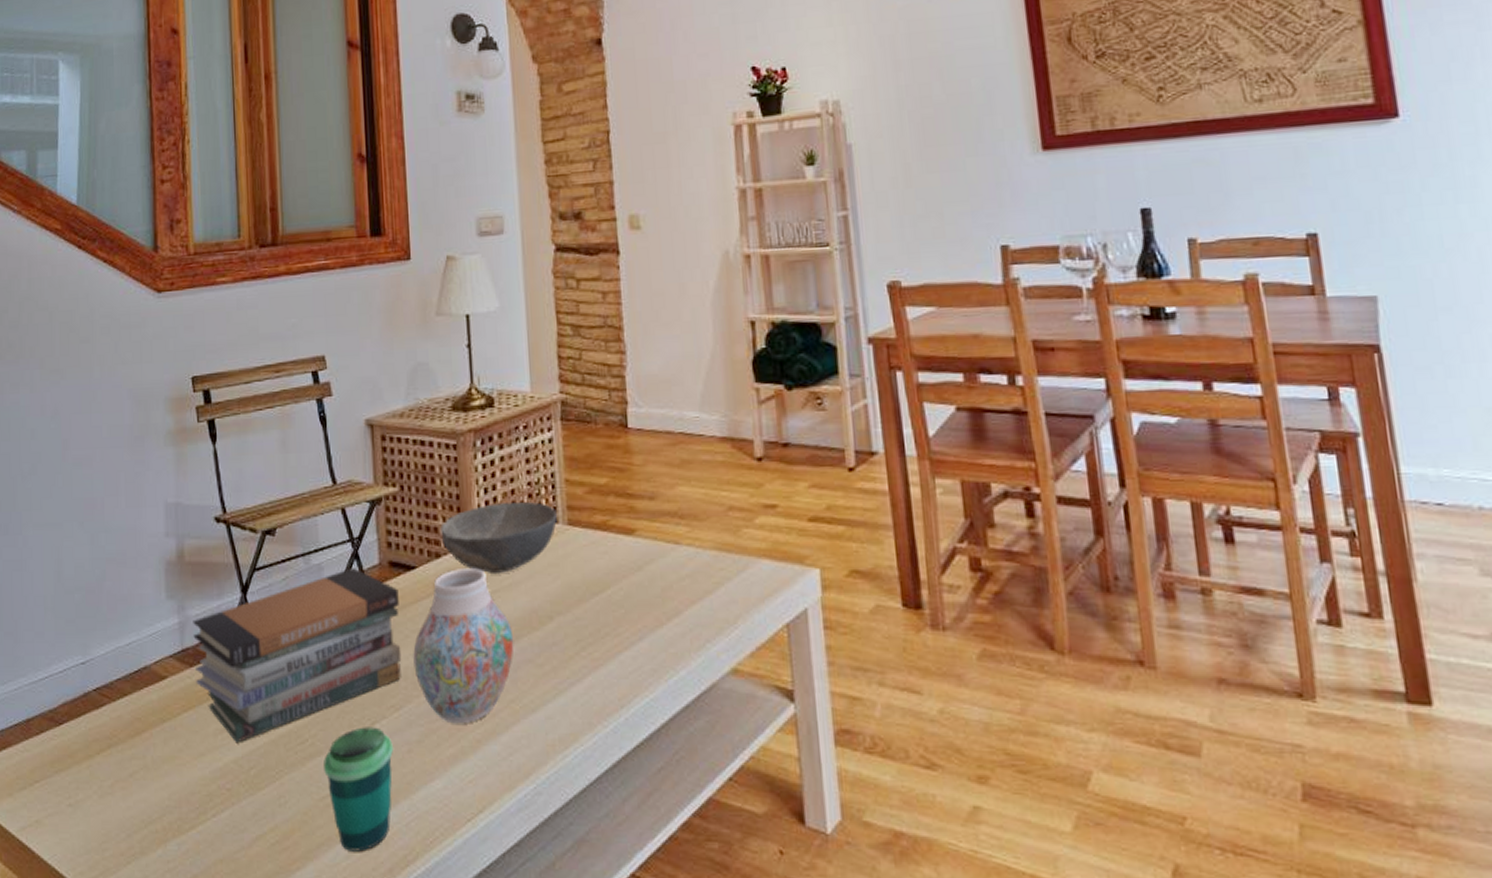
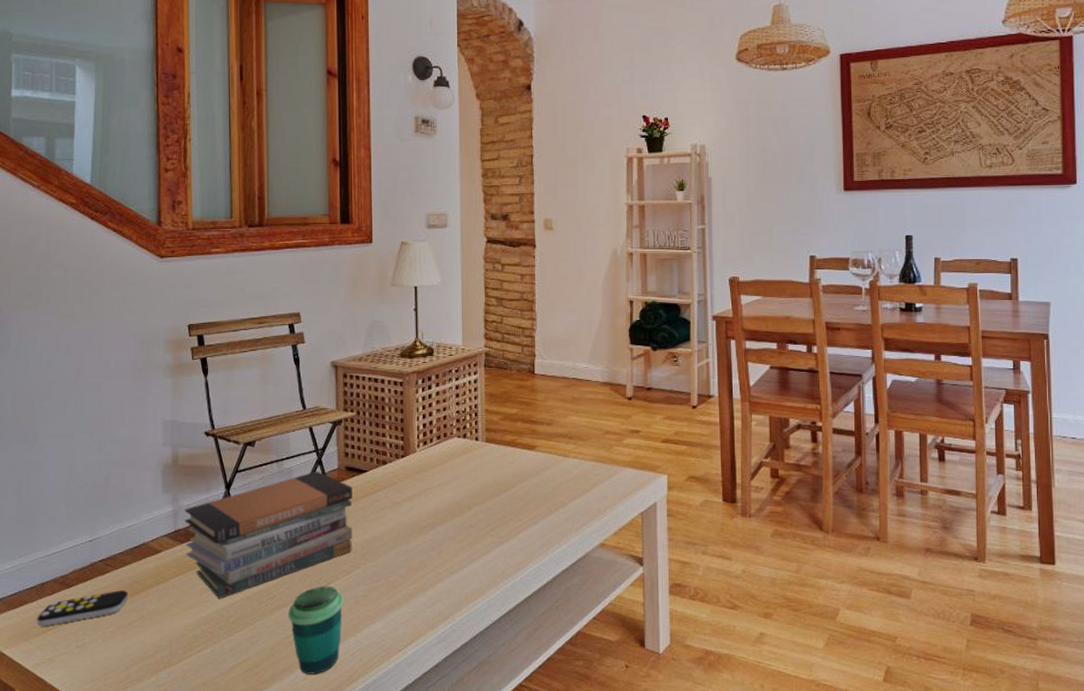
remote control: none [22,730,129,777] -> present [37,590,129,627]
vase: present [413,568,514,724] -> none [362,472,440,583]
bowl: present [440,501,558,575] -> none [388,424,479,477]

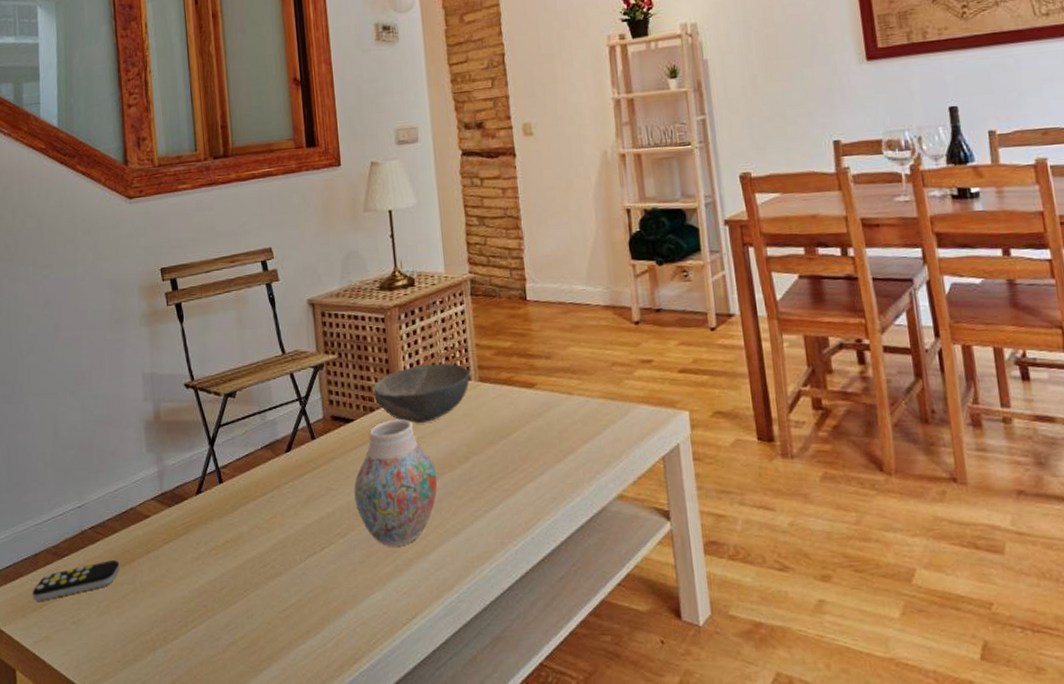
book stack: present [185,471,353,599] -> none [170,422,345,568]
cup: present [288,586,344,674] -> none [283,551,341,653]
vase: none [362,472,440,583] -> present [354,419,438,547]
bowl: none [388,424,479,477] -> present [373,363,471,424]

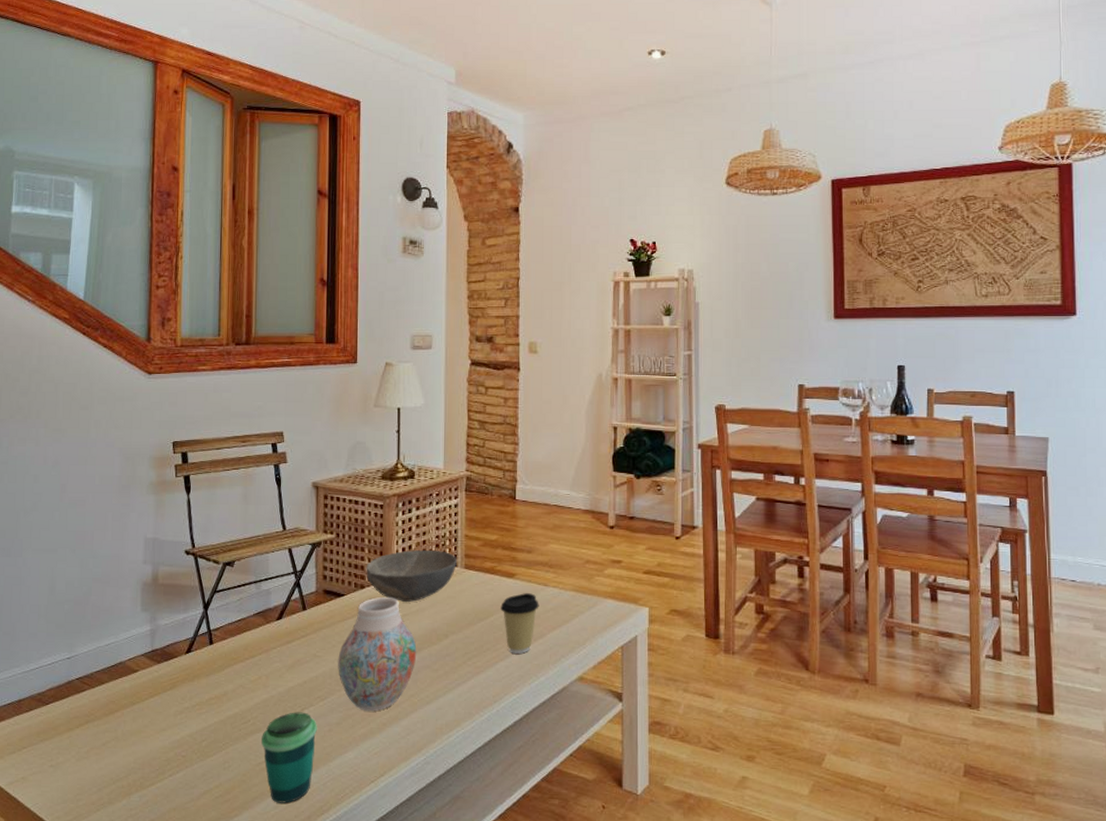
remote control: present [32,560,120,601] -> none [13,710,104,744]
cup: none [283,551,341,653] -> present [261,712,317,804]
coffee cup: none [523,404,566,473] -> present [500,593,539,654]

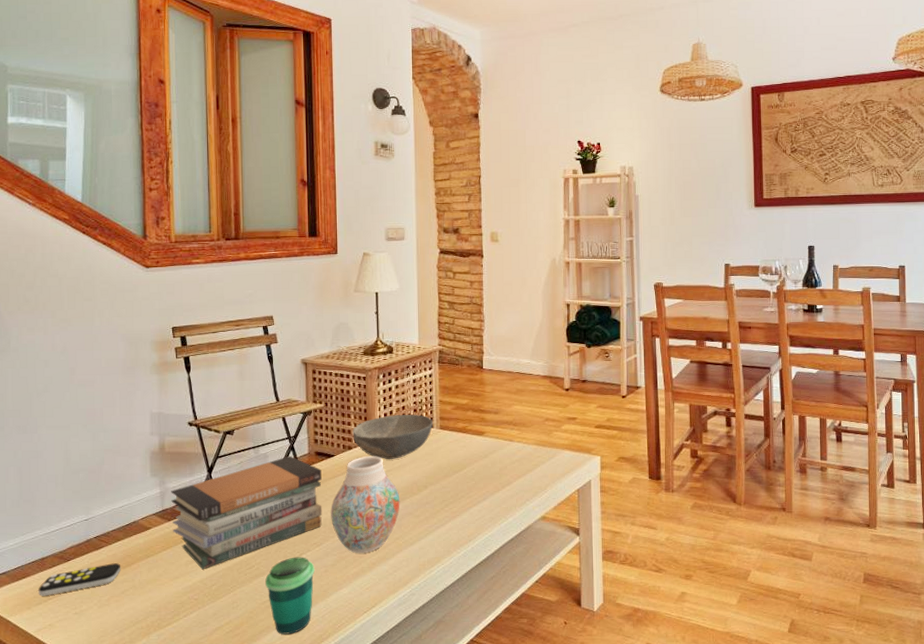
remote control: none [13,710,104,744] -> present [38,563,121,596]
book stack: none [162,593,330,722] -> present [171,456,322,570]
coffee cup: present [500,593,539,654] -> none [472,448,506,499]

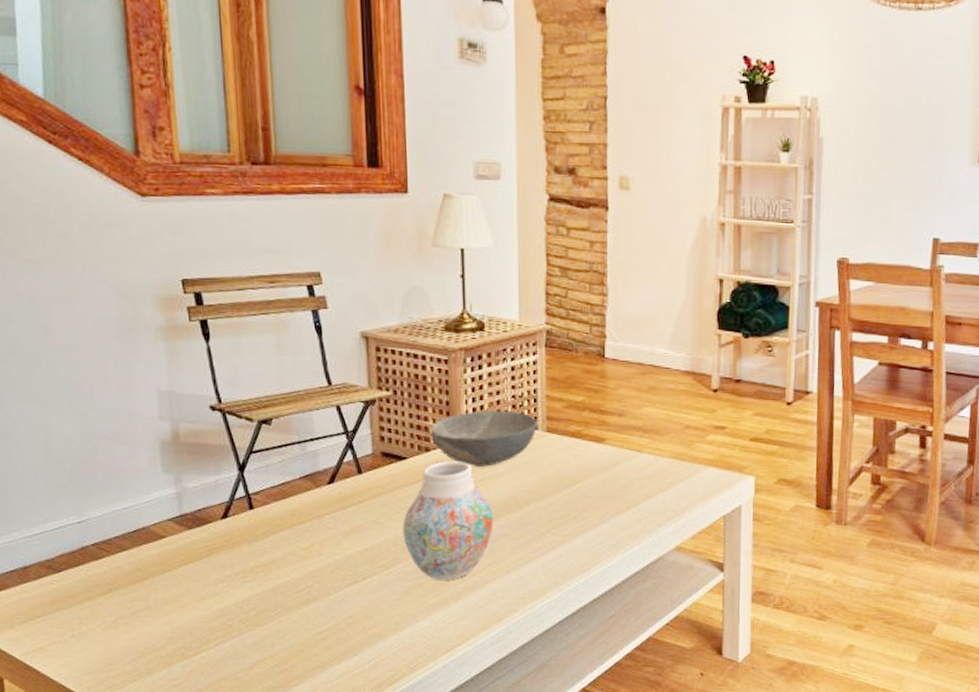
remote control: present [38,563,121,596] -> none [22,577,130,613]
book stack: present [171,456,322,570] -> none [190,455,392,591]
cup: present [265,557,315,635] -> none [319,581,383,673]

